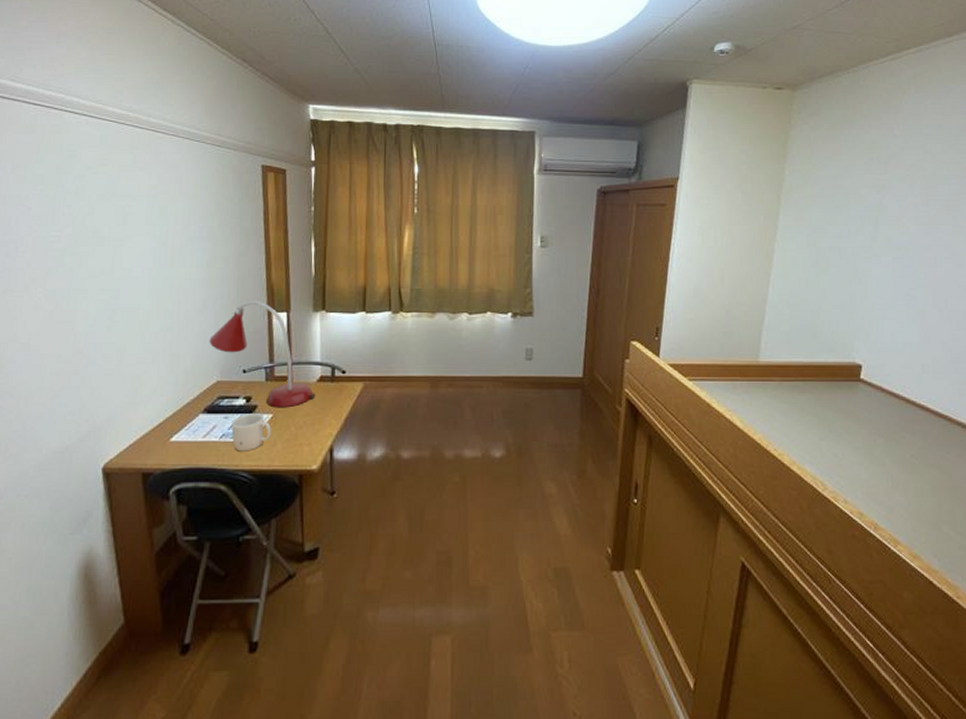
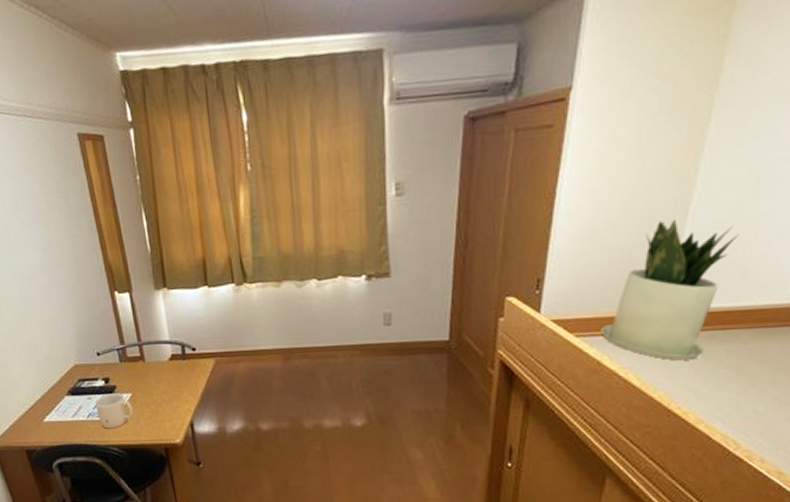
desk lamp: present [209,301,316,408] -> none [60,282,170,388]
planter: none [708,287,808,406] -> present [600,220,739,361]

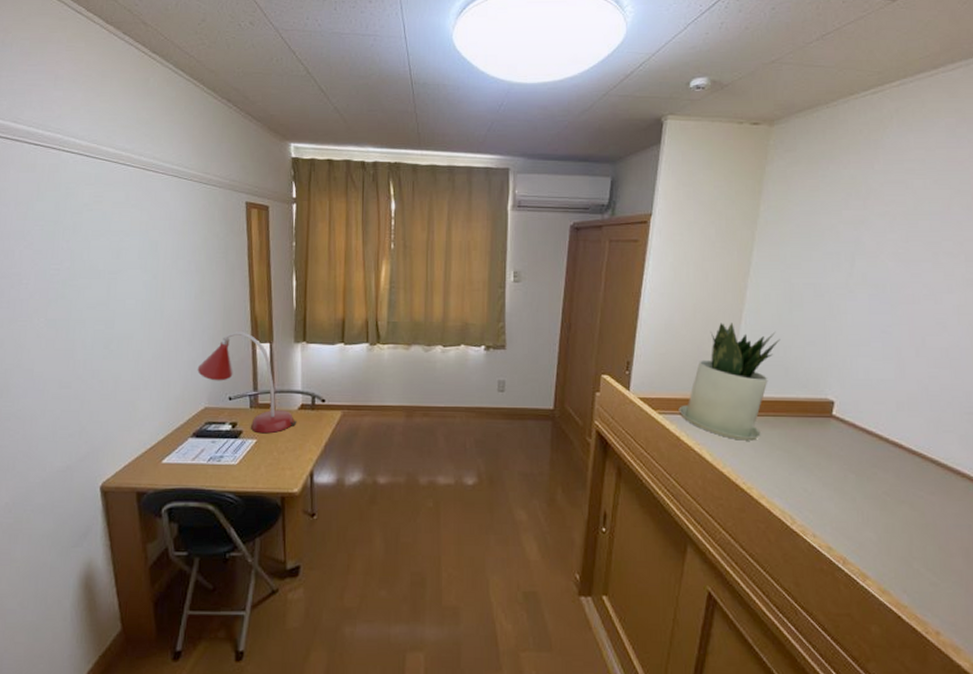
desk lamp: none [60,282,170,388] -> present [197,332,297,434]
mug: present [95,393,134,429] -> none [218,438,256,474]

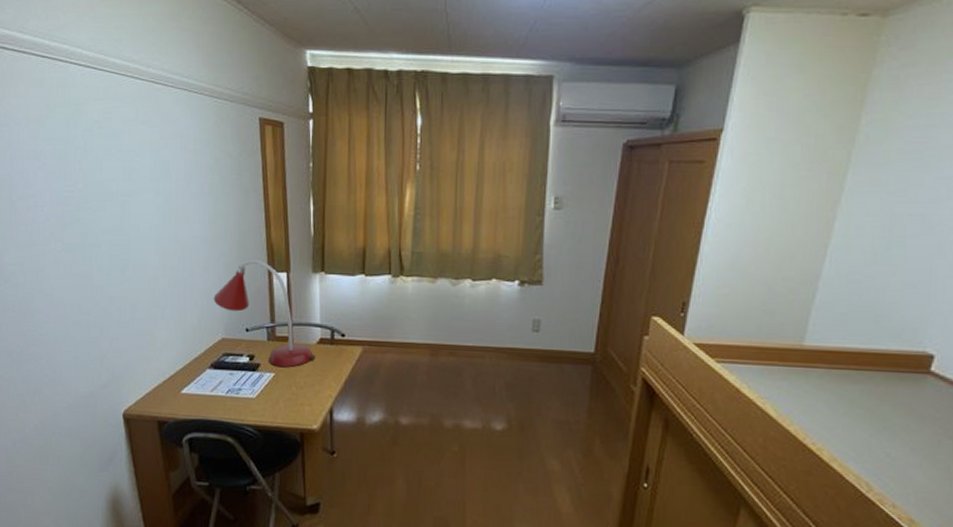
planter: present [678,323,780,441] -> none [740,260,873,397]

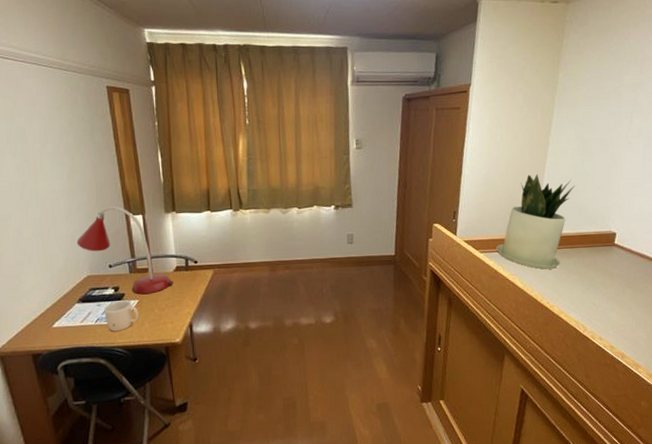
mug: none [237,371,275,408] -> present [104,300,140,332]
planter: none [740,260,873,397] -> present [496,174,575,269]

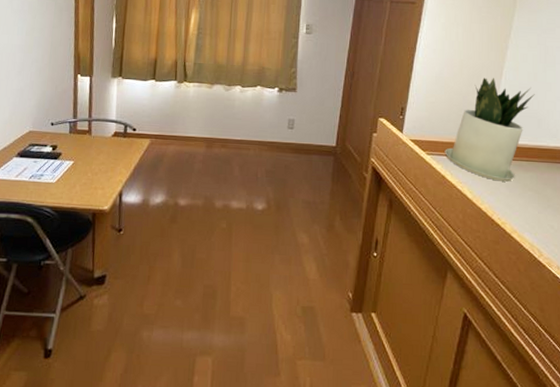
desk lamp: present [76,206,174,295] -> none [24,65,110,157]
mug: present [104,300,140,332] -> none [39,159,73,191]

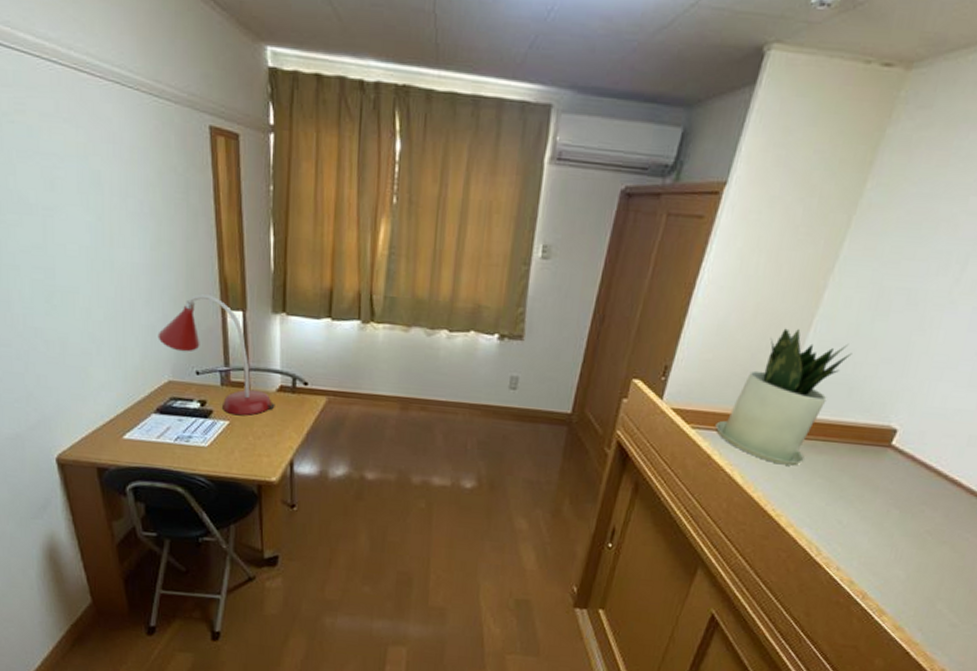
desk lamp: none [24,65,110,157] -> present [158,294,275,416]

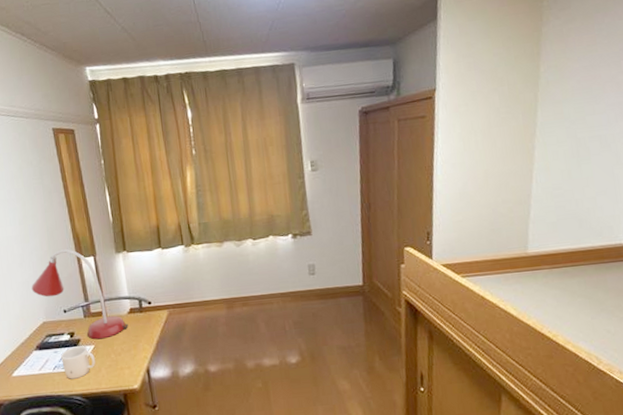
mug: none [186,418,229,457] -> present [61,346,96,379]
planter: present [715,328,852,466] -> none [480,183,572,293]

